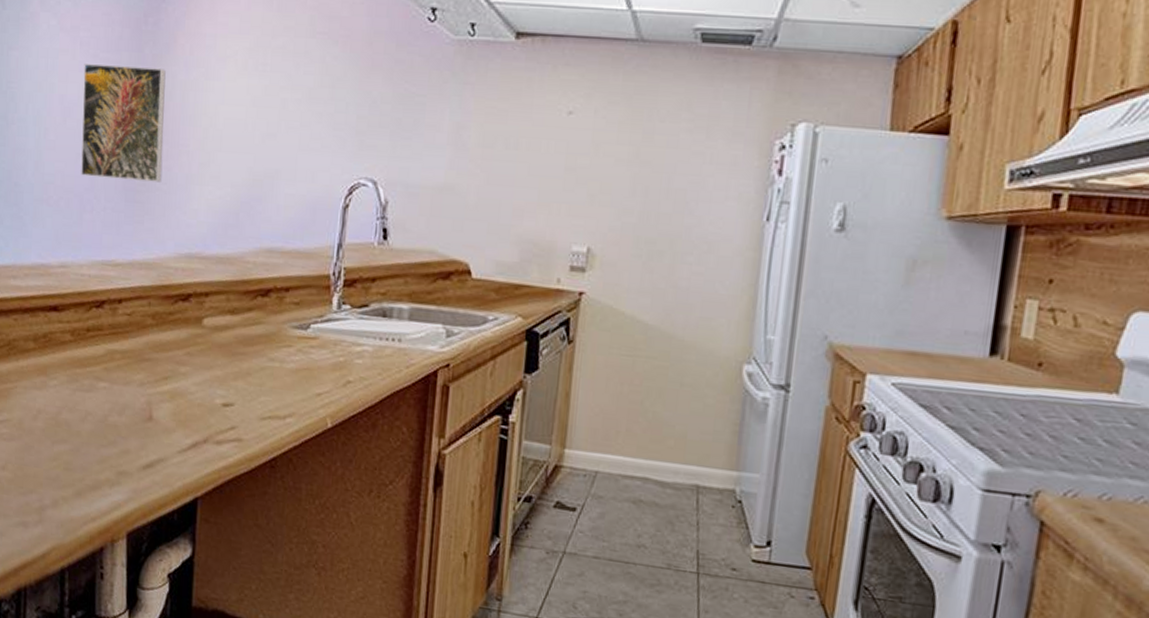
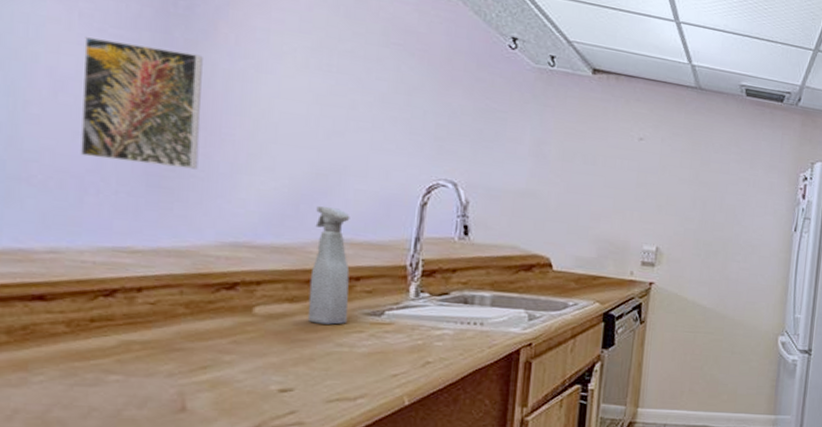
spray bottle: none [245,214,281,338] -> present [307,206,350,325]

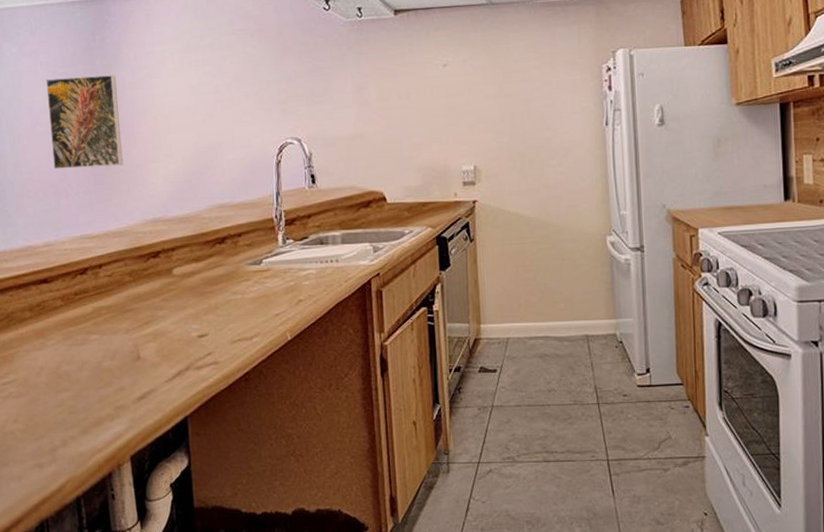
spray bottle: present [307,206,350,325] -> none [203,178,237,277]

